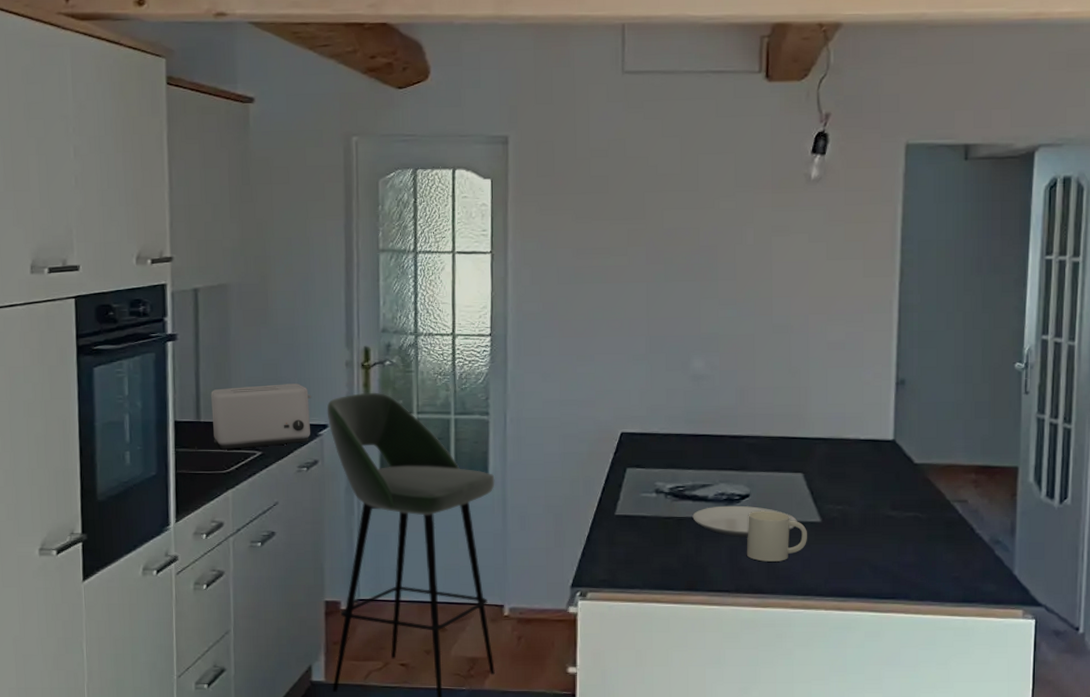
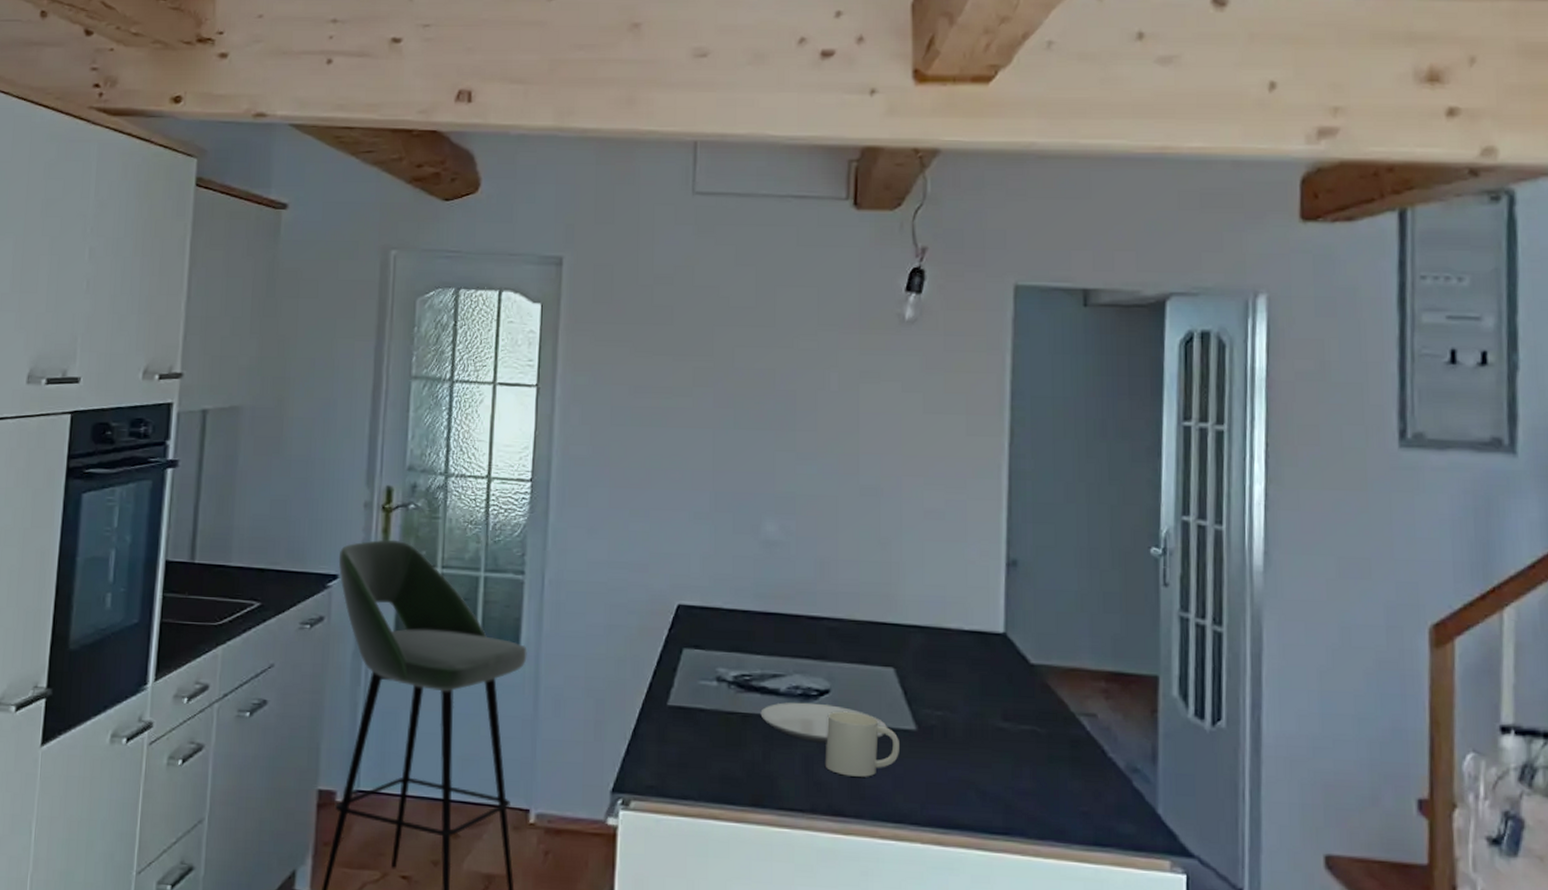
toaster: present [211,383,312,450] -> none [207,524,323,598]

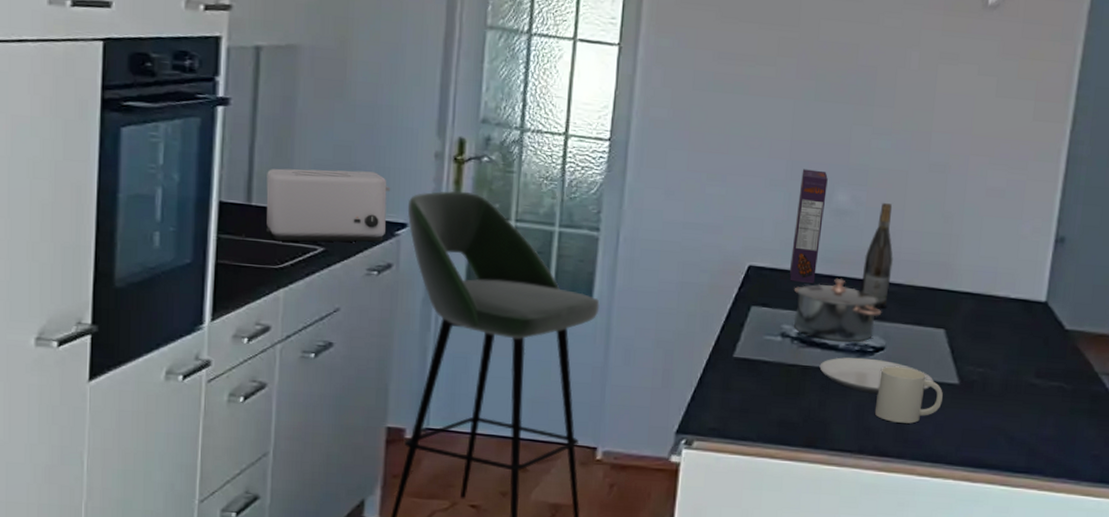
toaster: none [207,524,323,598] -> present [266,168,391,243]
cereal box: none [721,500,754,621] -> present [789,169,828,283]
cooking pot: none [726,615,823,687] -> present [793,279,882,344]
wine bottle: none [798,530,831,646] -> present [860,202,894,308]

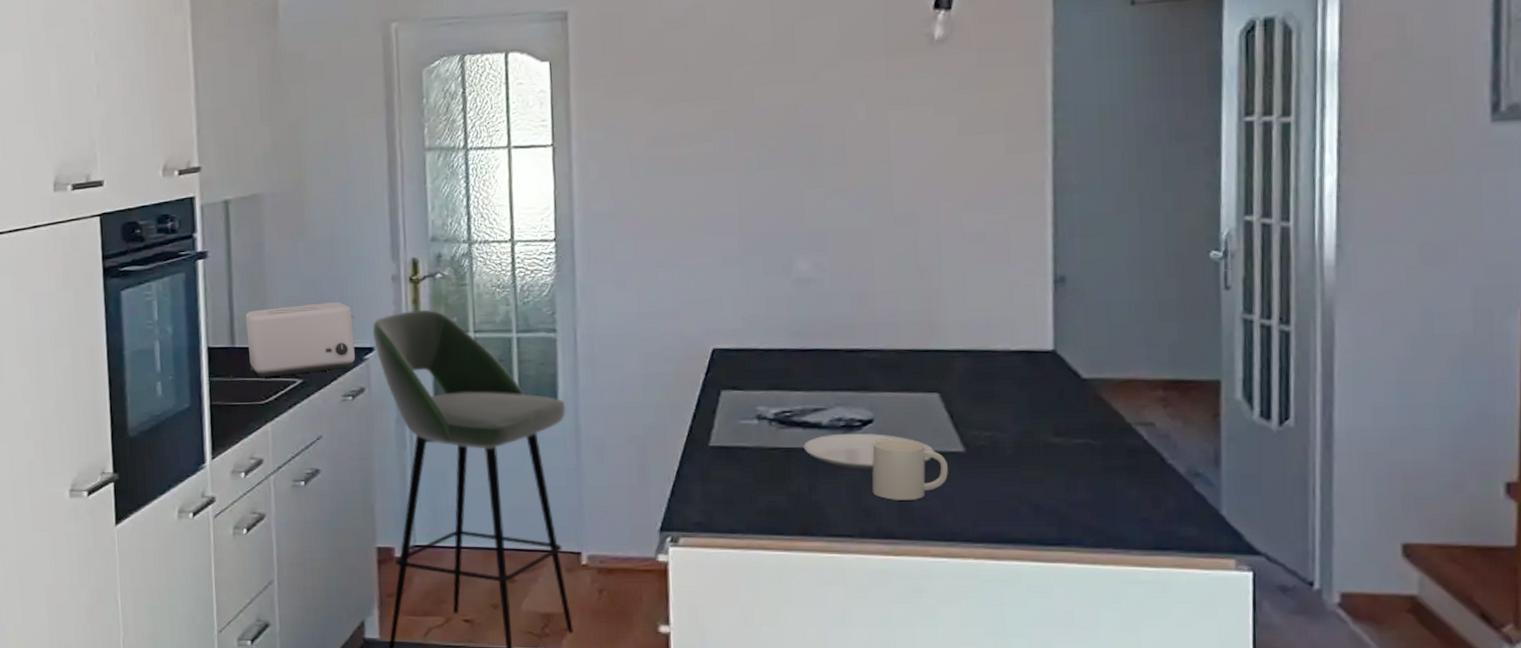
cereal box: present [789,169,828,283] -> none [755,241,786,360]
cooking pot: present [793,279,882,344] -> none [764,352,865,420]
wine bottle: present [860,202,894,308] -> none [836,264,870,378]

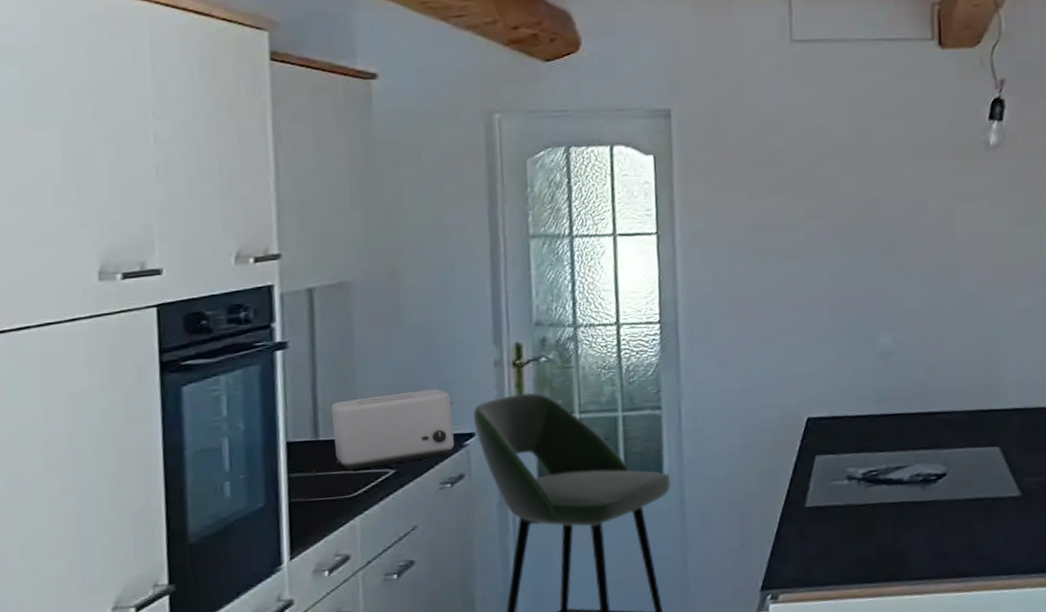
plate: present [803,433,934,472] -> none [888,485,997,520]
mug: present [871,438,948,500] -> none [945,488,1008,543]

